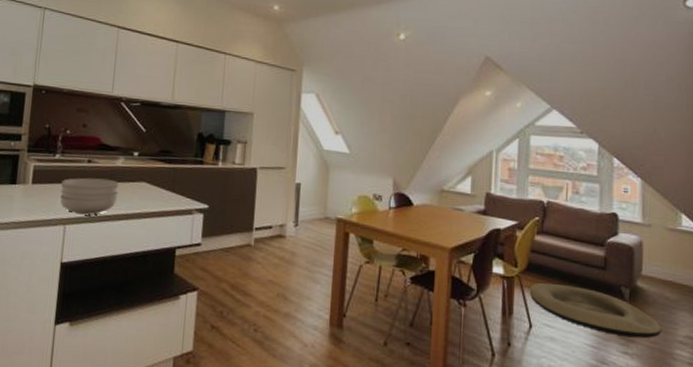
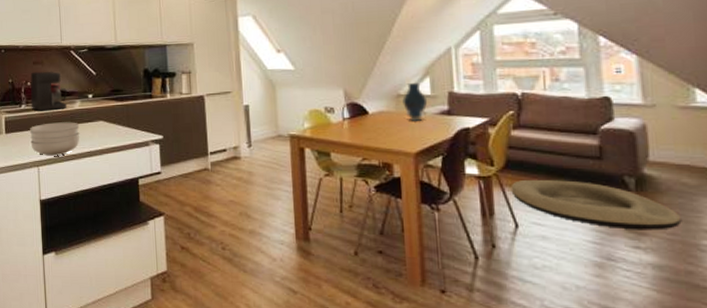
coffee maker: none [67,119,111,165] -> present [30,71,68,111]
vase: none [445,180,468,219] -> present [402,83,428,122]

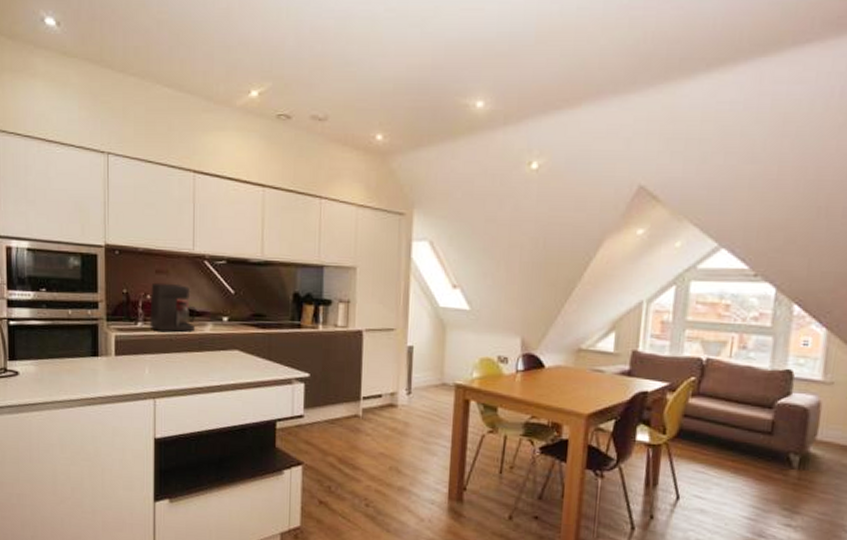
bowl: present [30,122,80,156] -> none [147,347,209,388]
vase: present [402,83,428,122] -> none [582,337,610,381]
dog bed: present [510,180,682,230] -> none [678,451,835,509]

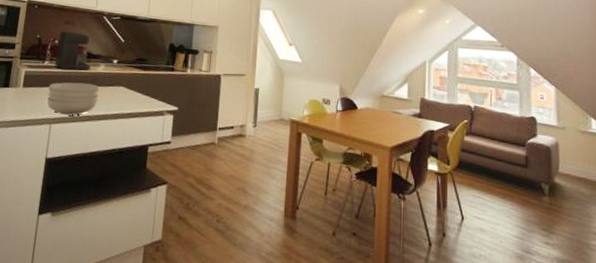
bowl: none [147,347,209,388] -> present [47,82,99,116]

